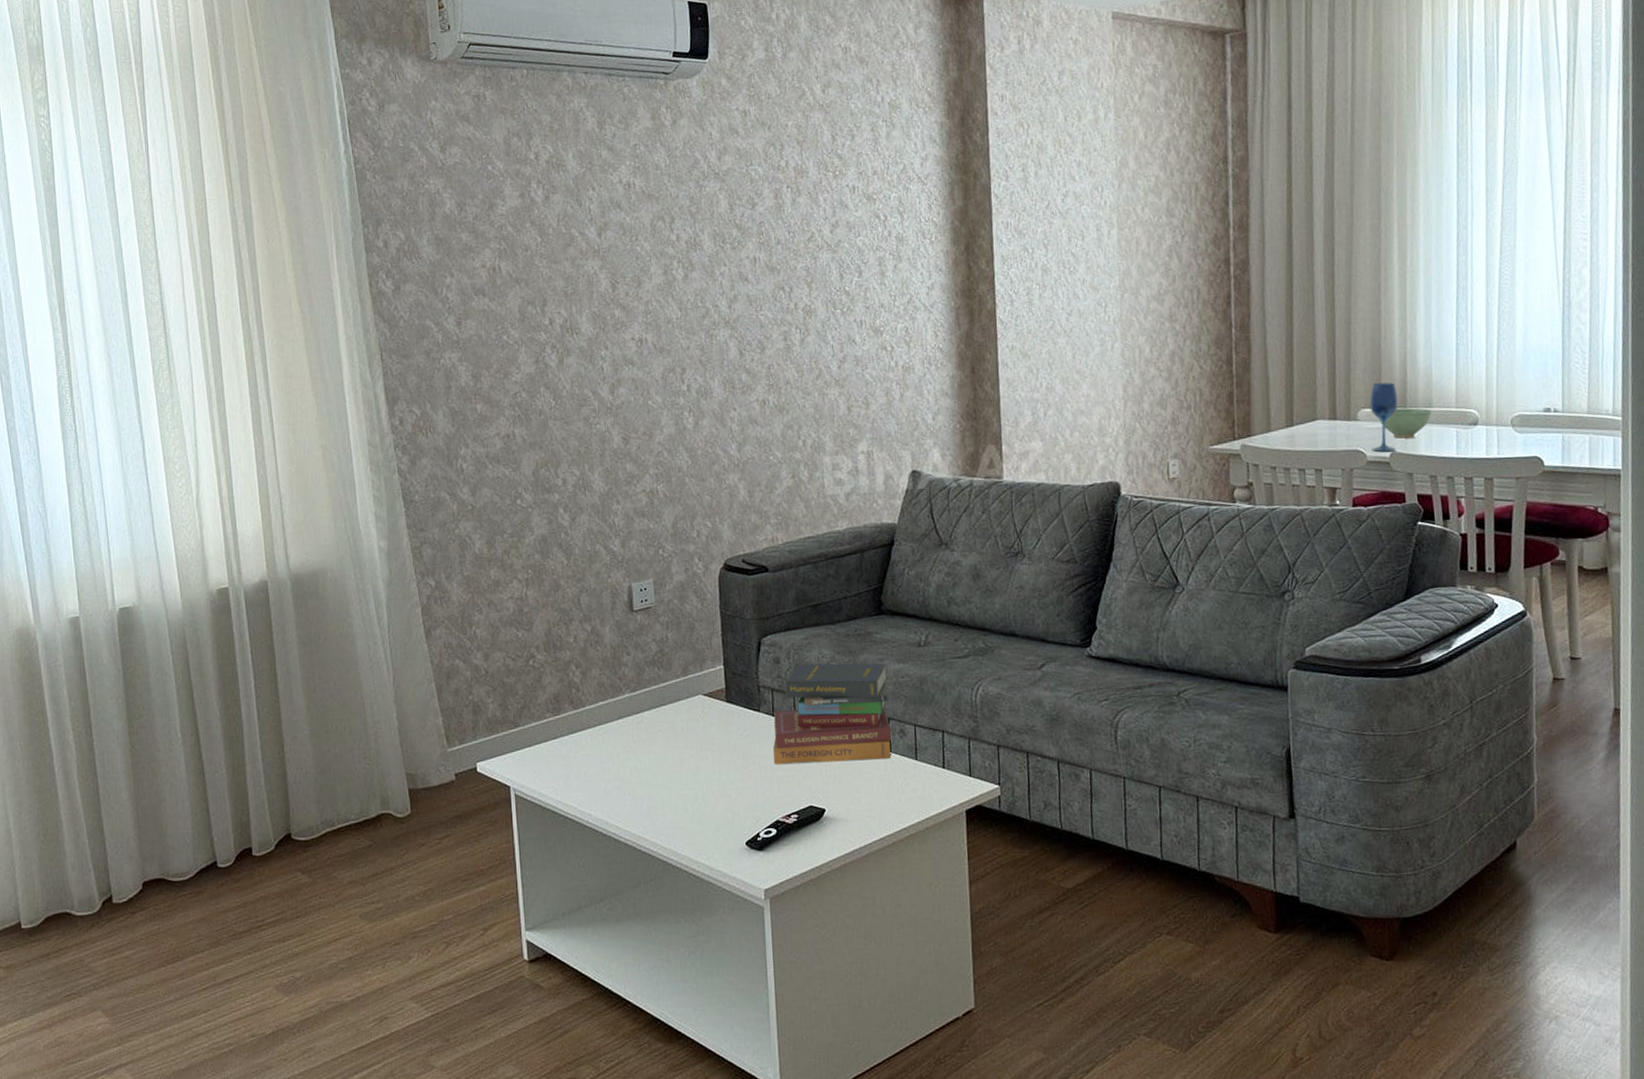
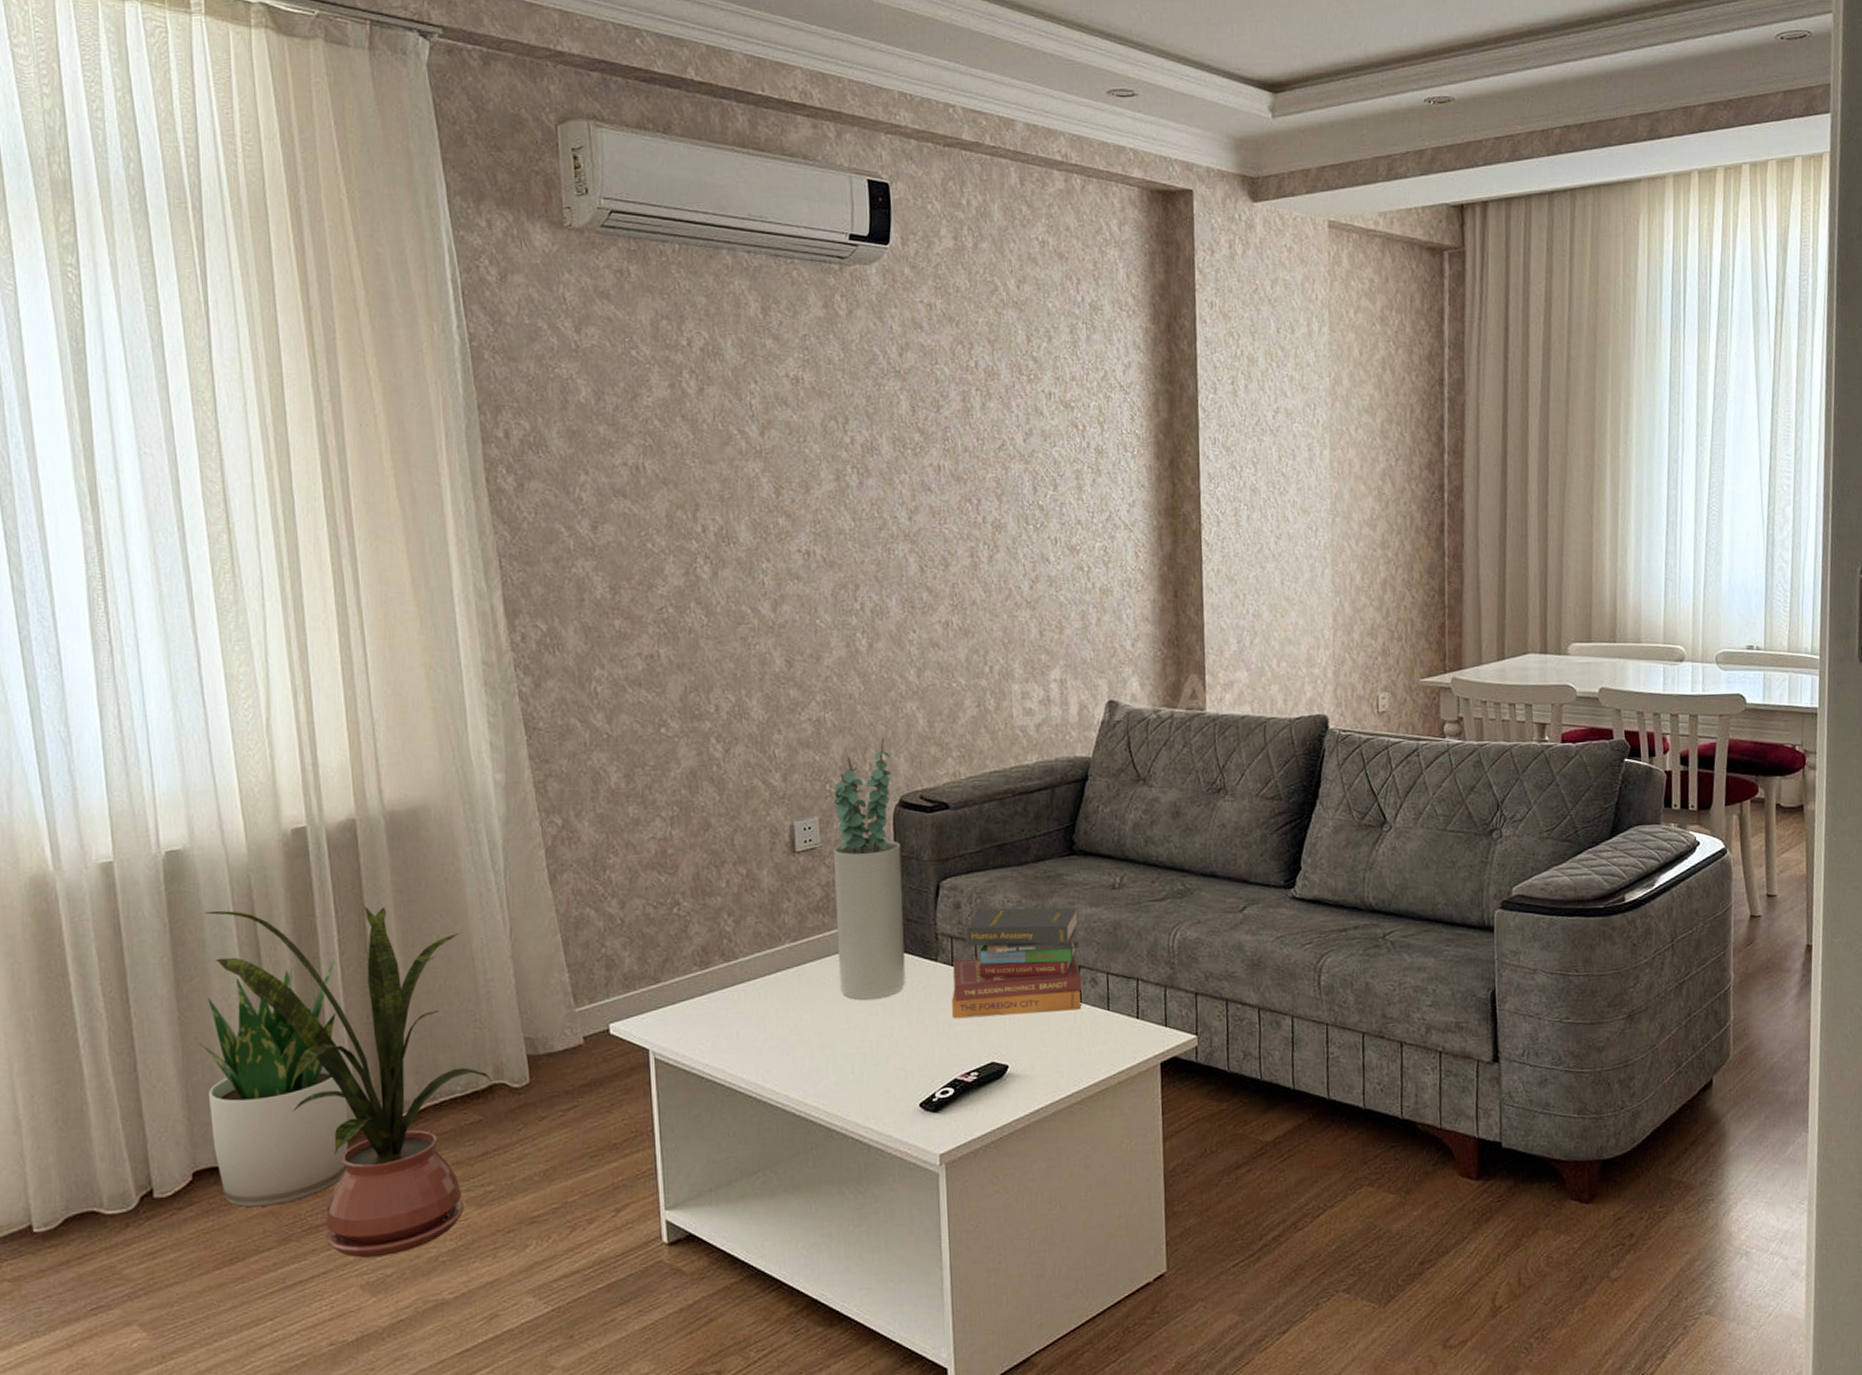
planter: none [146,702,264,915] -> present [199,959,348,1208]
house plant: none [149,655,380,962] -> present [204,905,492,1258]
vase: none [665,508,732,746] -> present [832,739,906,1000]
wineglass: present [1369,382,1399,452] -> none [1579,616,1608,688]
bowl: present [1378,408,1433,439] -> none [1588,642,1641,674]

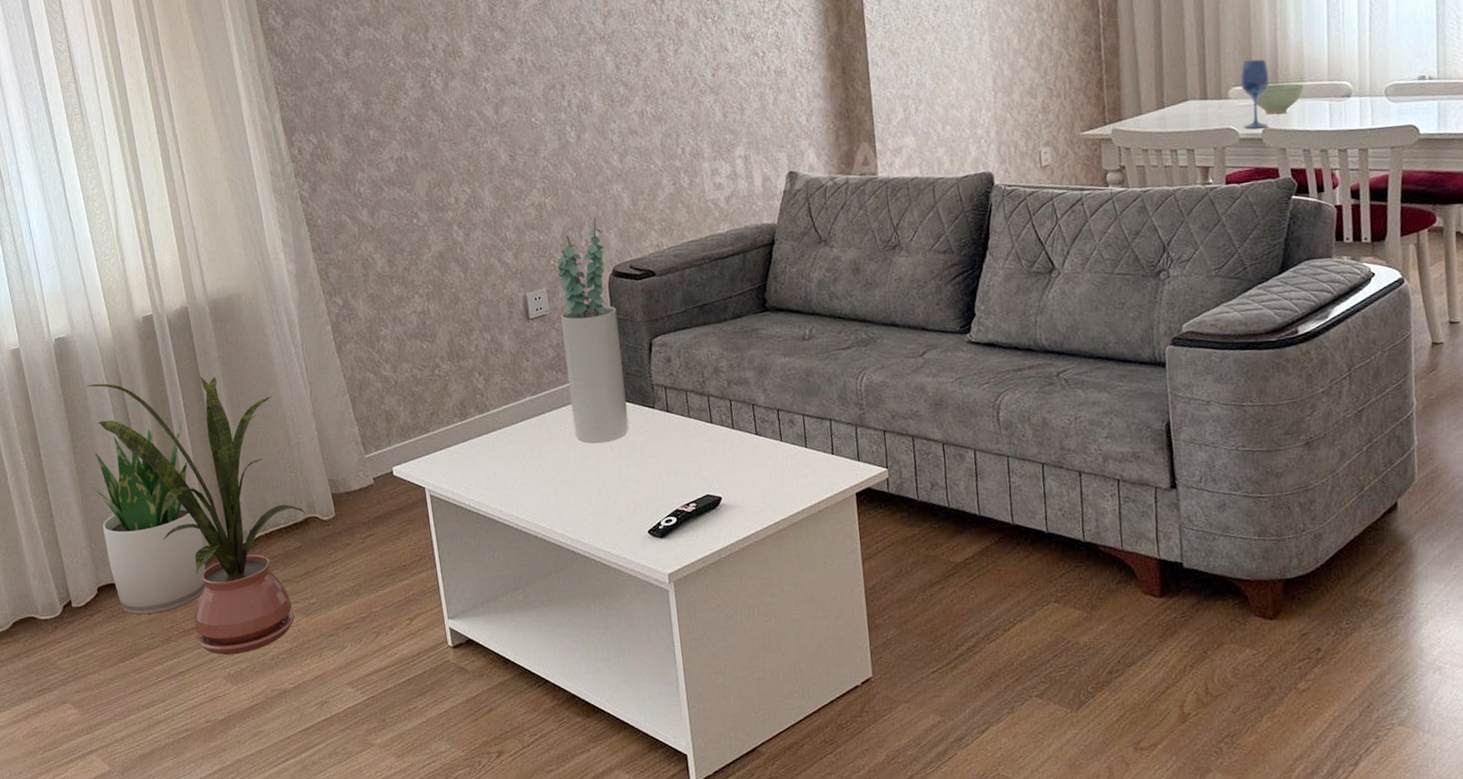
books: present [952,907,1083,1018] -> none [668,357,782,457]
wineglass: none [1579,616,1608,688] -> present [1240,59,1270,129]
bowl: none [1588,642,1641,674] -> present [1250,83,1305,115]

